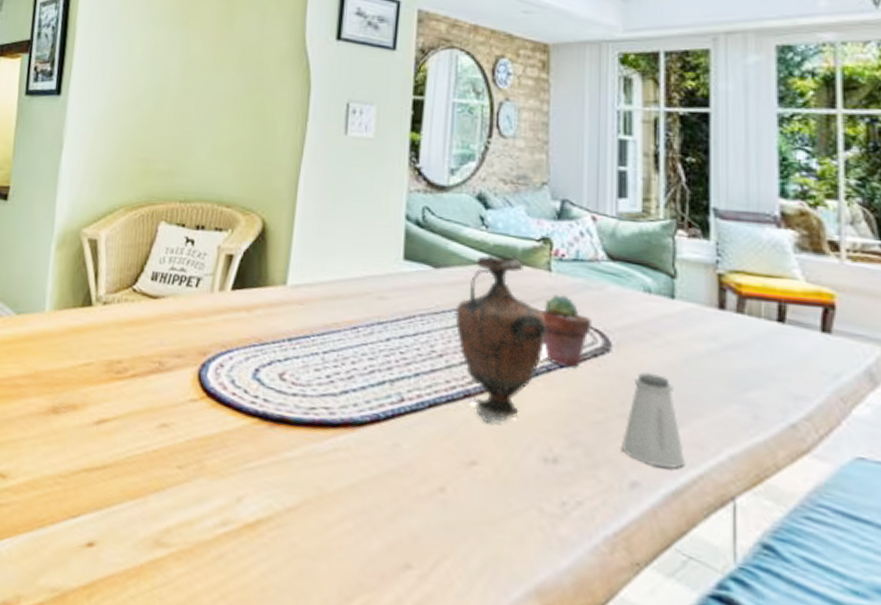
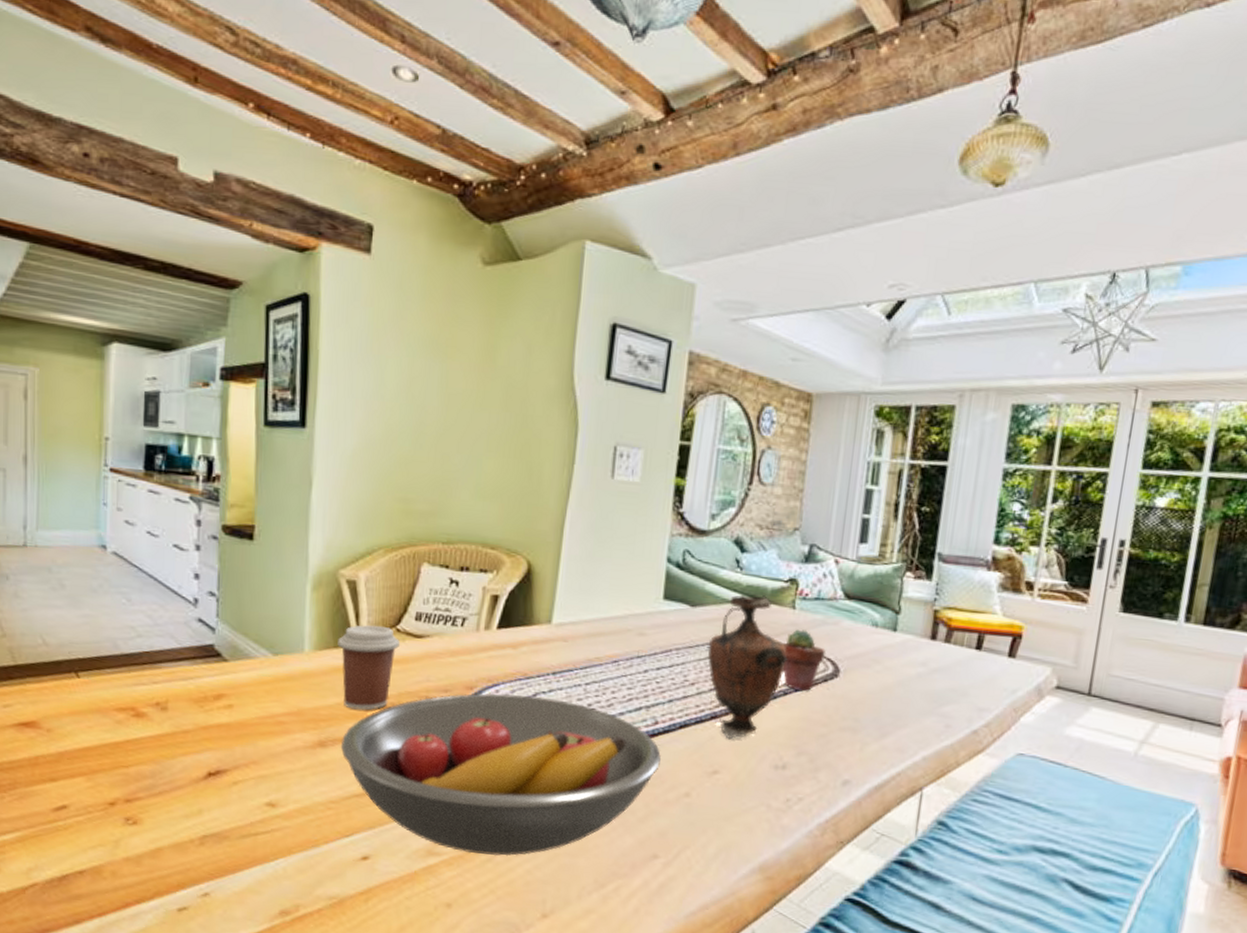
fruit bowl: none [73,360,409,554] -> present [340,693,661,856]
coffee cup: none [76,284,135,375] -> present [337,625,400,710]
saltshaker: present [622,372,686,469] -> none [839,693,889,769]

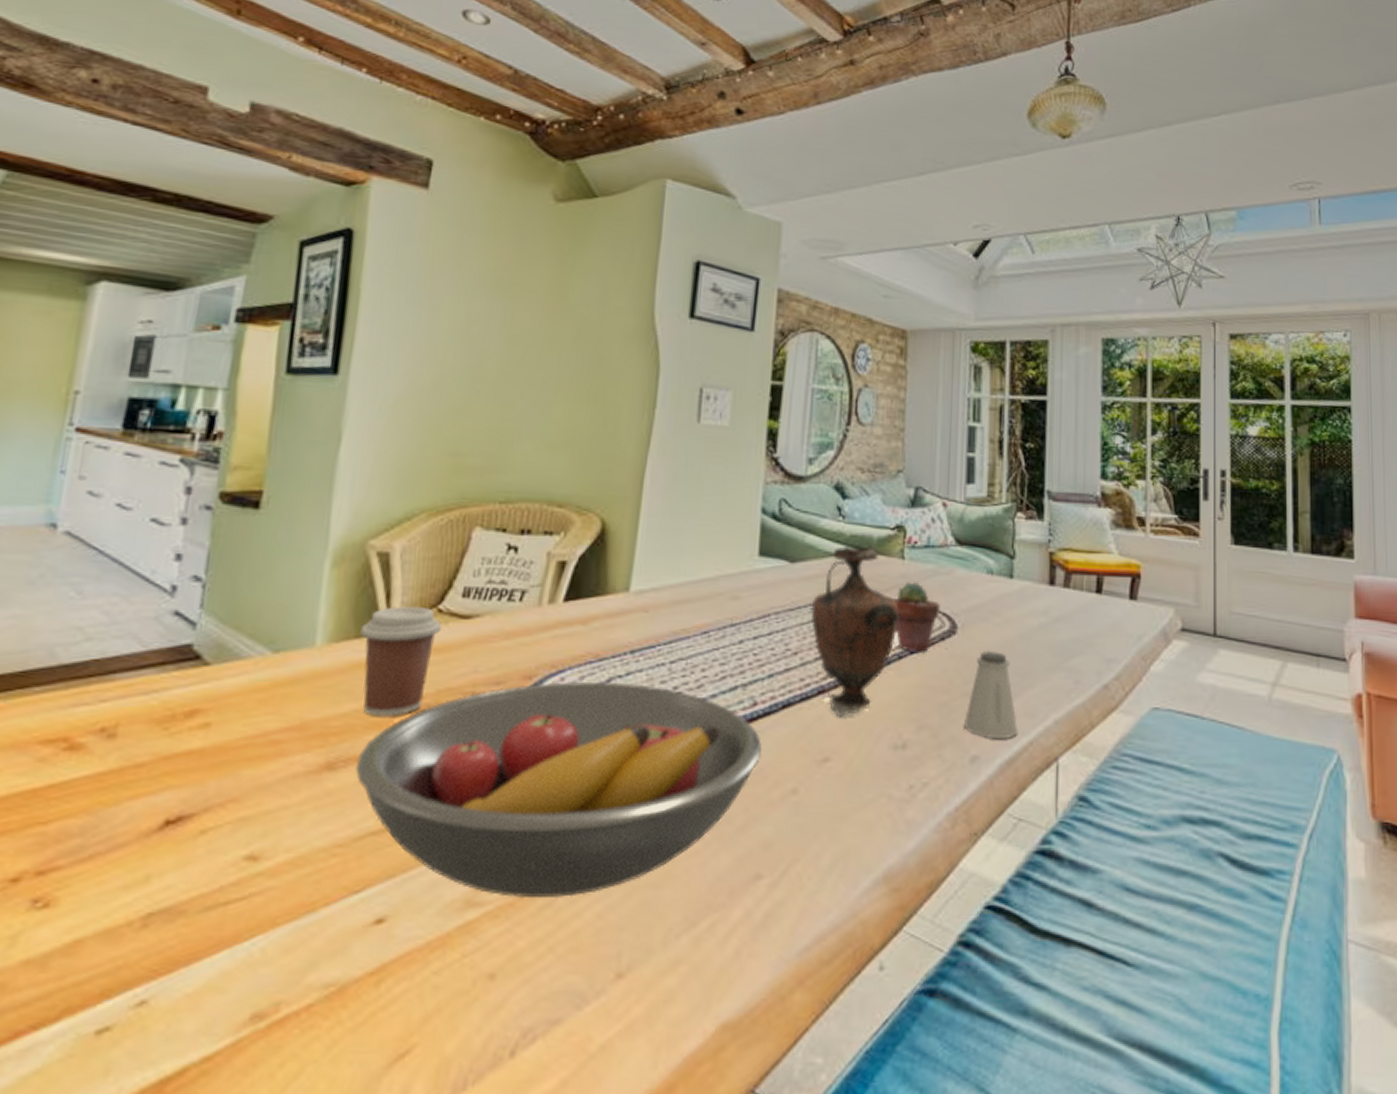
saltshaker: none [839,693,889,769] -> present [964,650,1019,740]

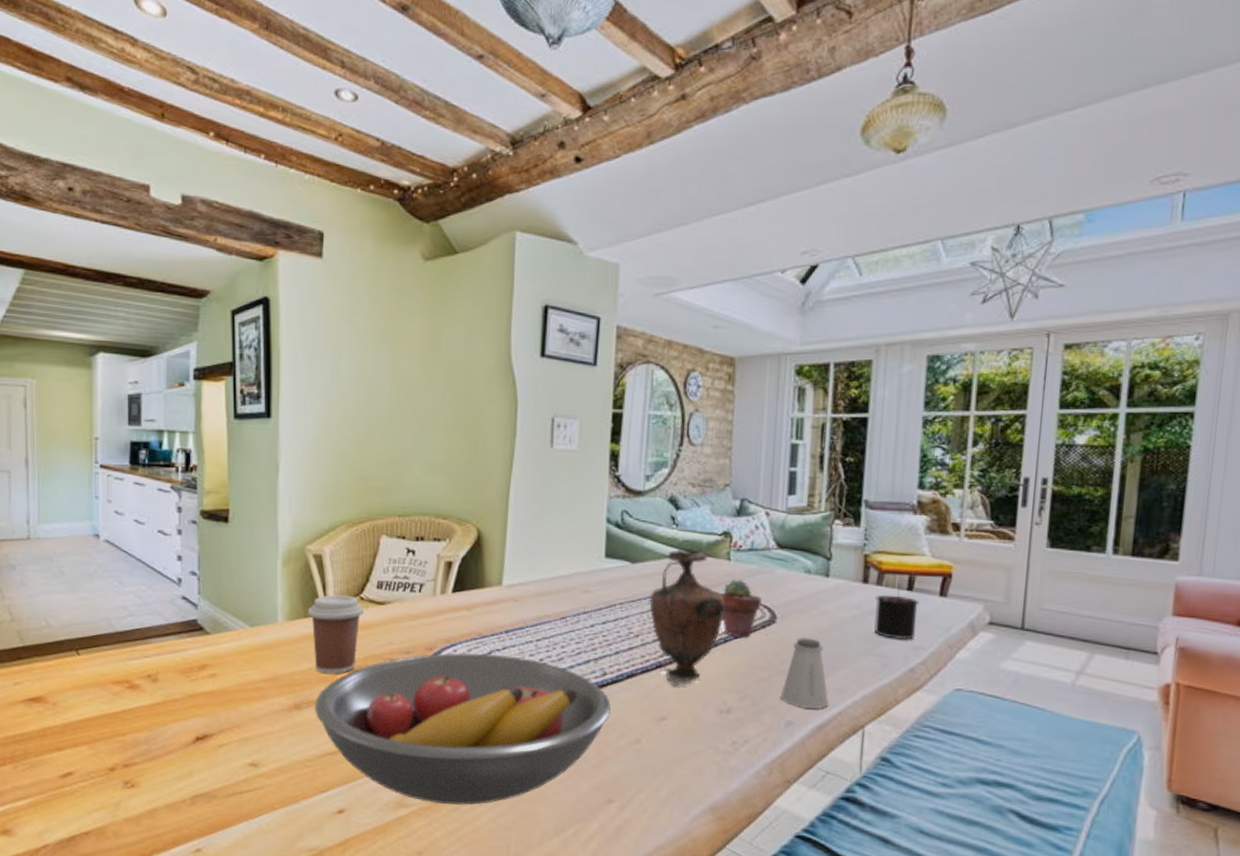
candle: none [1063,585,1110,652] -> present [874,583,920,641]

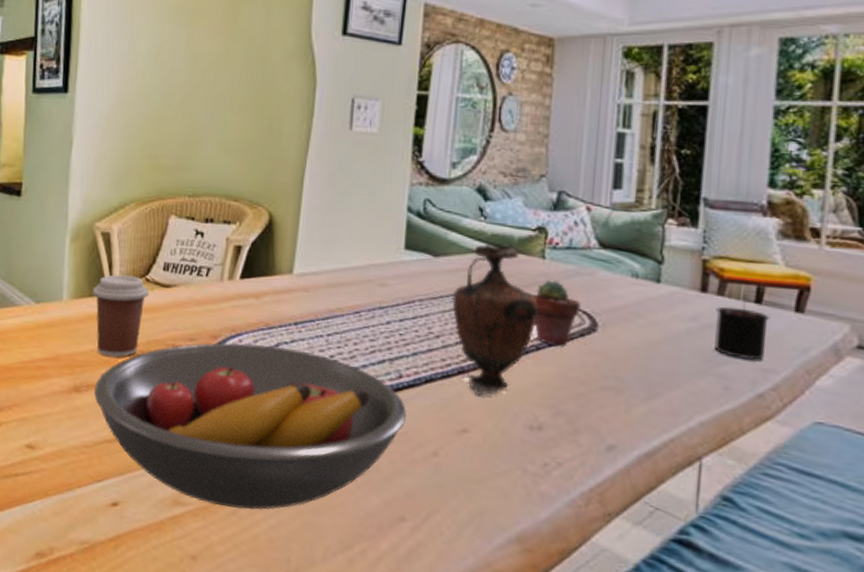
saltshaker: present [781,637,829,709] -> none [601,349,659,434]

